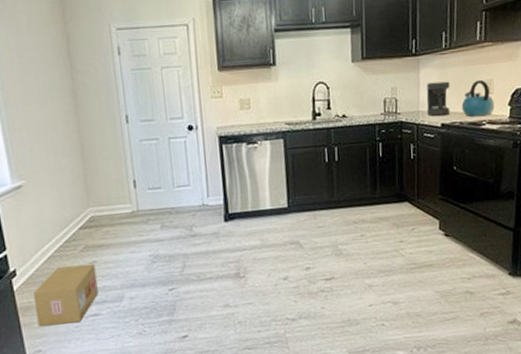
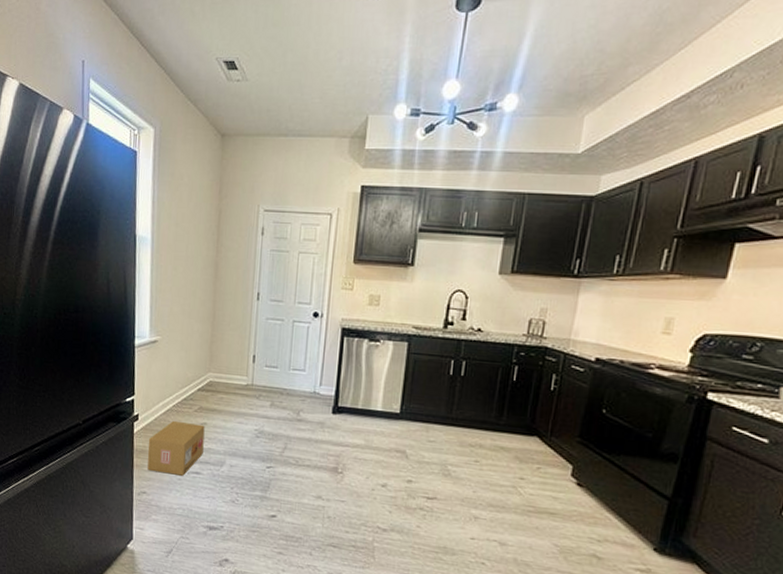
coffee maker: present [426,81,450,117] -> none [580,310,615,351]
kettle: present [461,79,494,117] -> none [625,316,670,360]

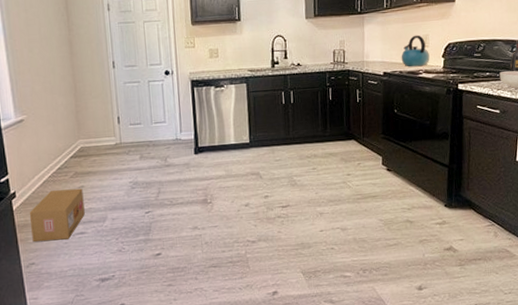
kettle: none [625,316,670,360] -> present [401,35,430,67]

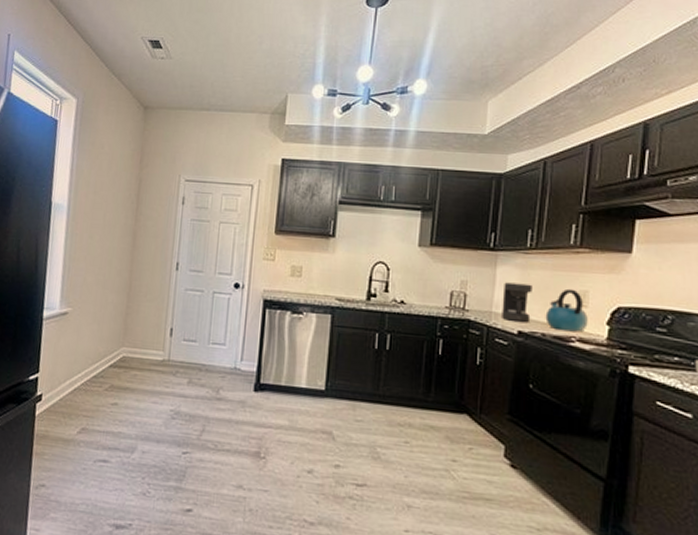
cardboard box: present [29,188,85,242] -> none [48,400,116,465]
coffee maker: none [370,36,391,66] -> present [502,282,532,323]

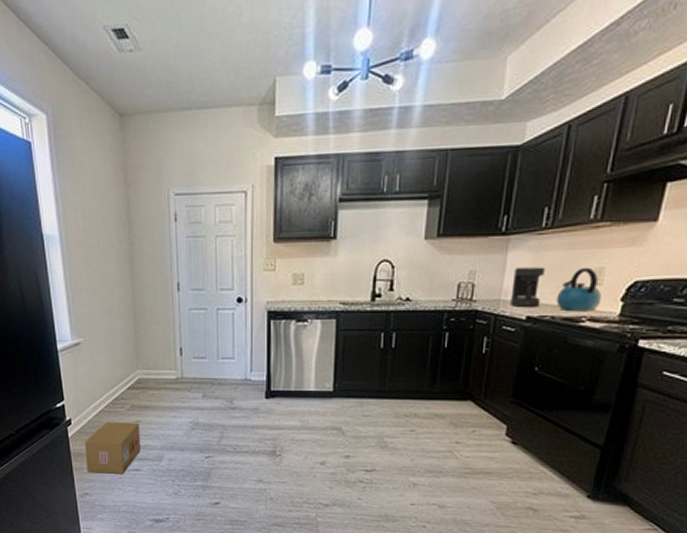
cardboard box: none [48,400,116,465] -> present [84,421,141,474]

